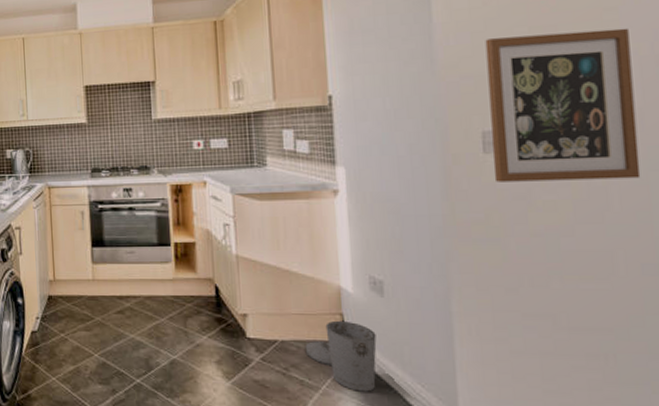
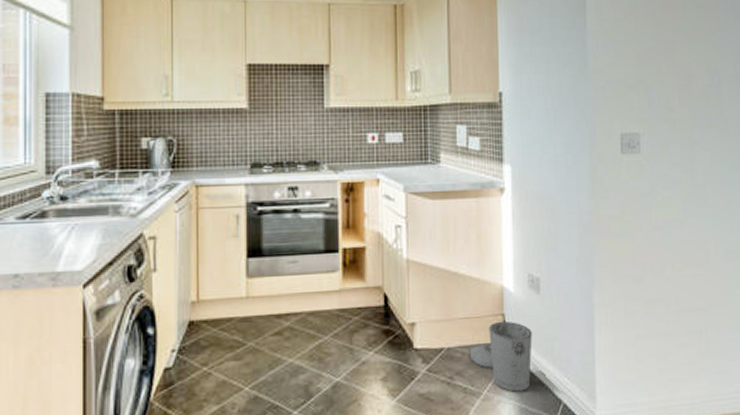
wall art: present [485,28,641,182] -> none [625,49,726,181]

